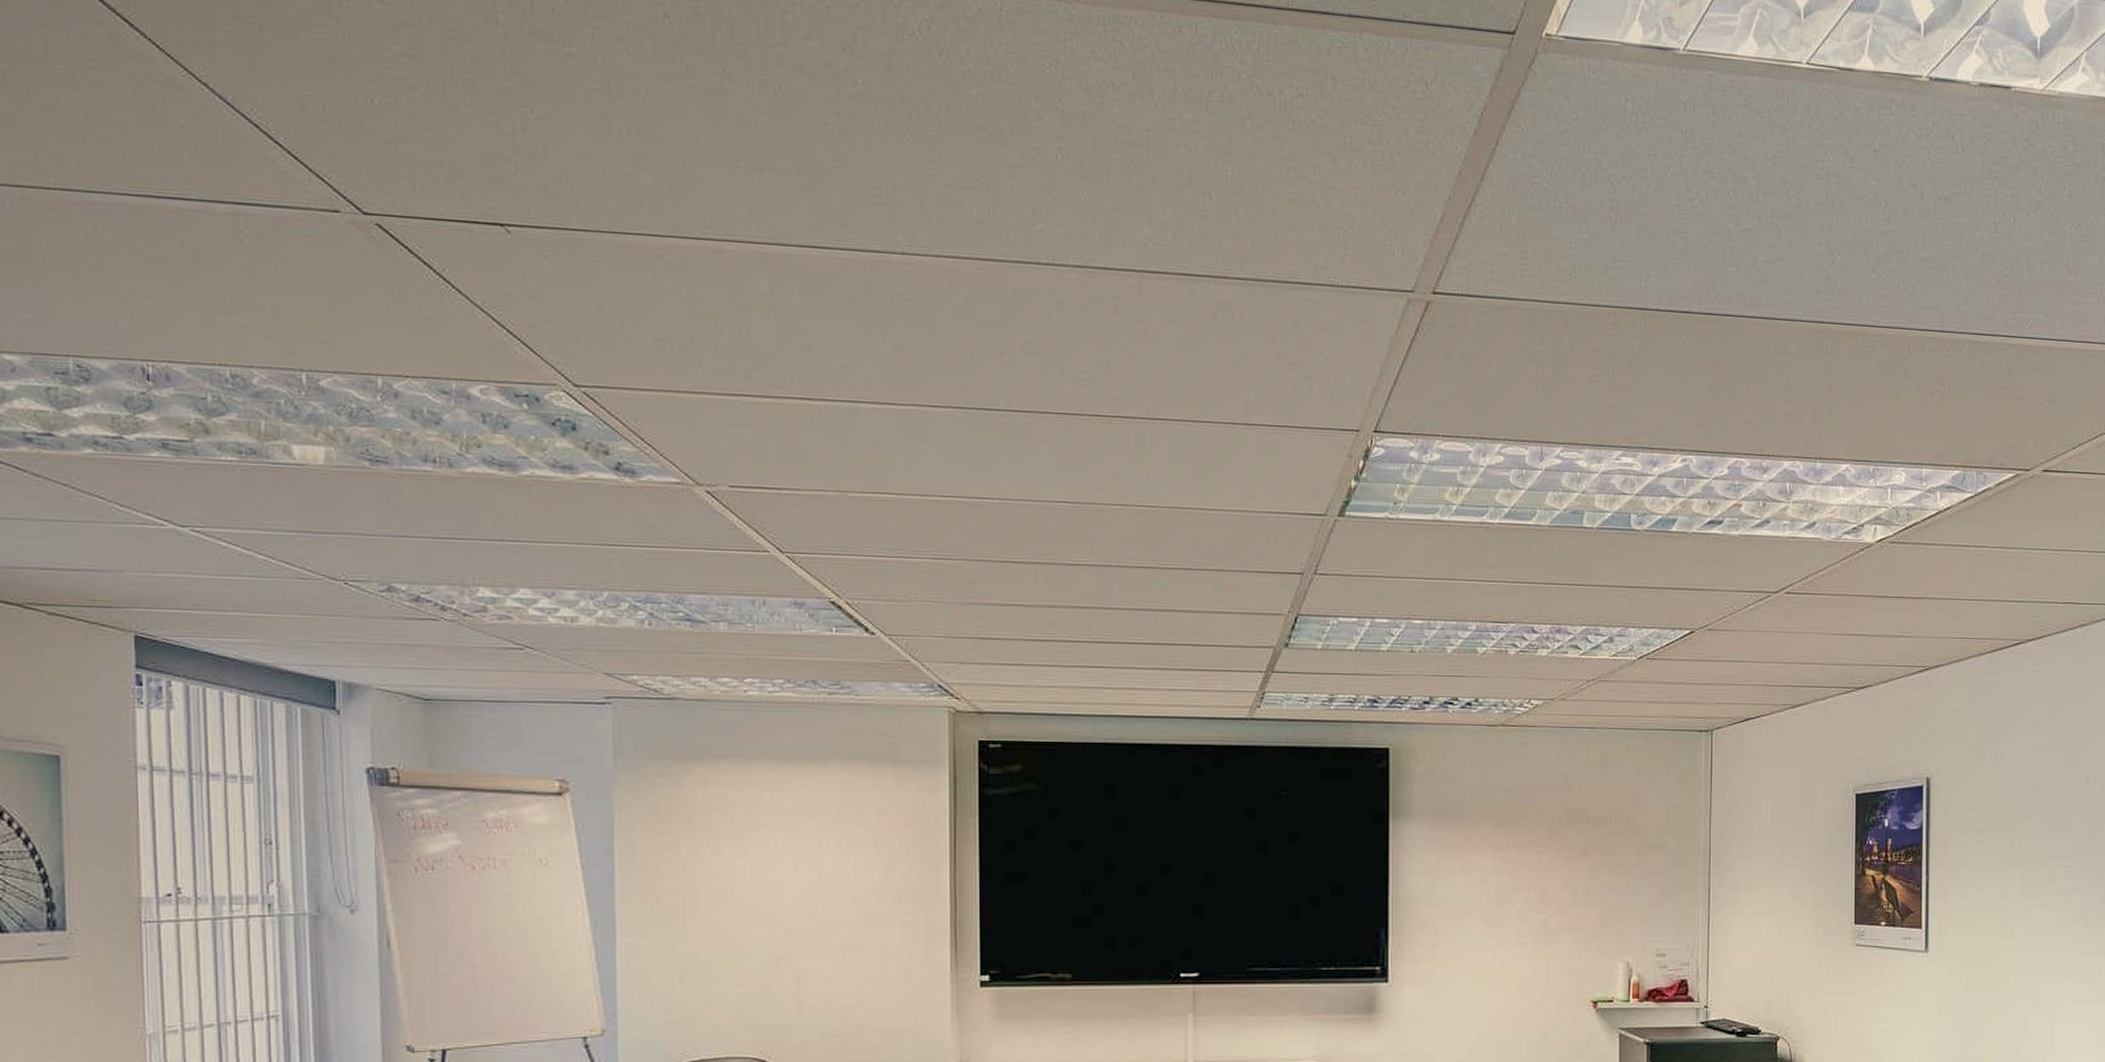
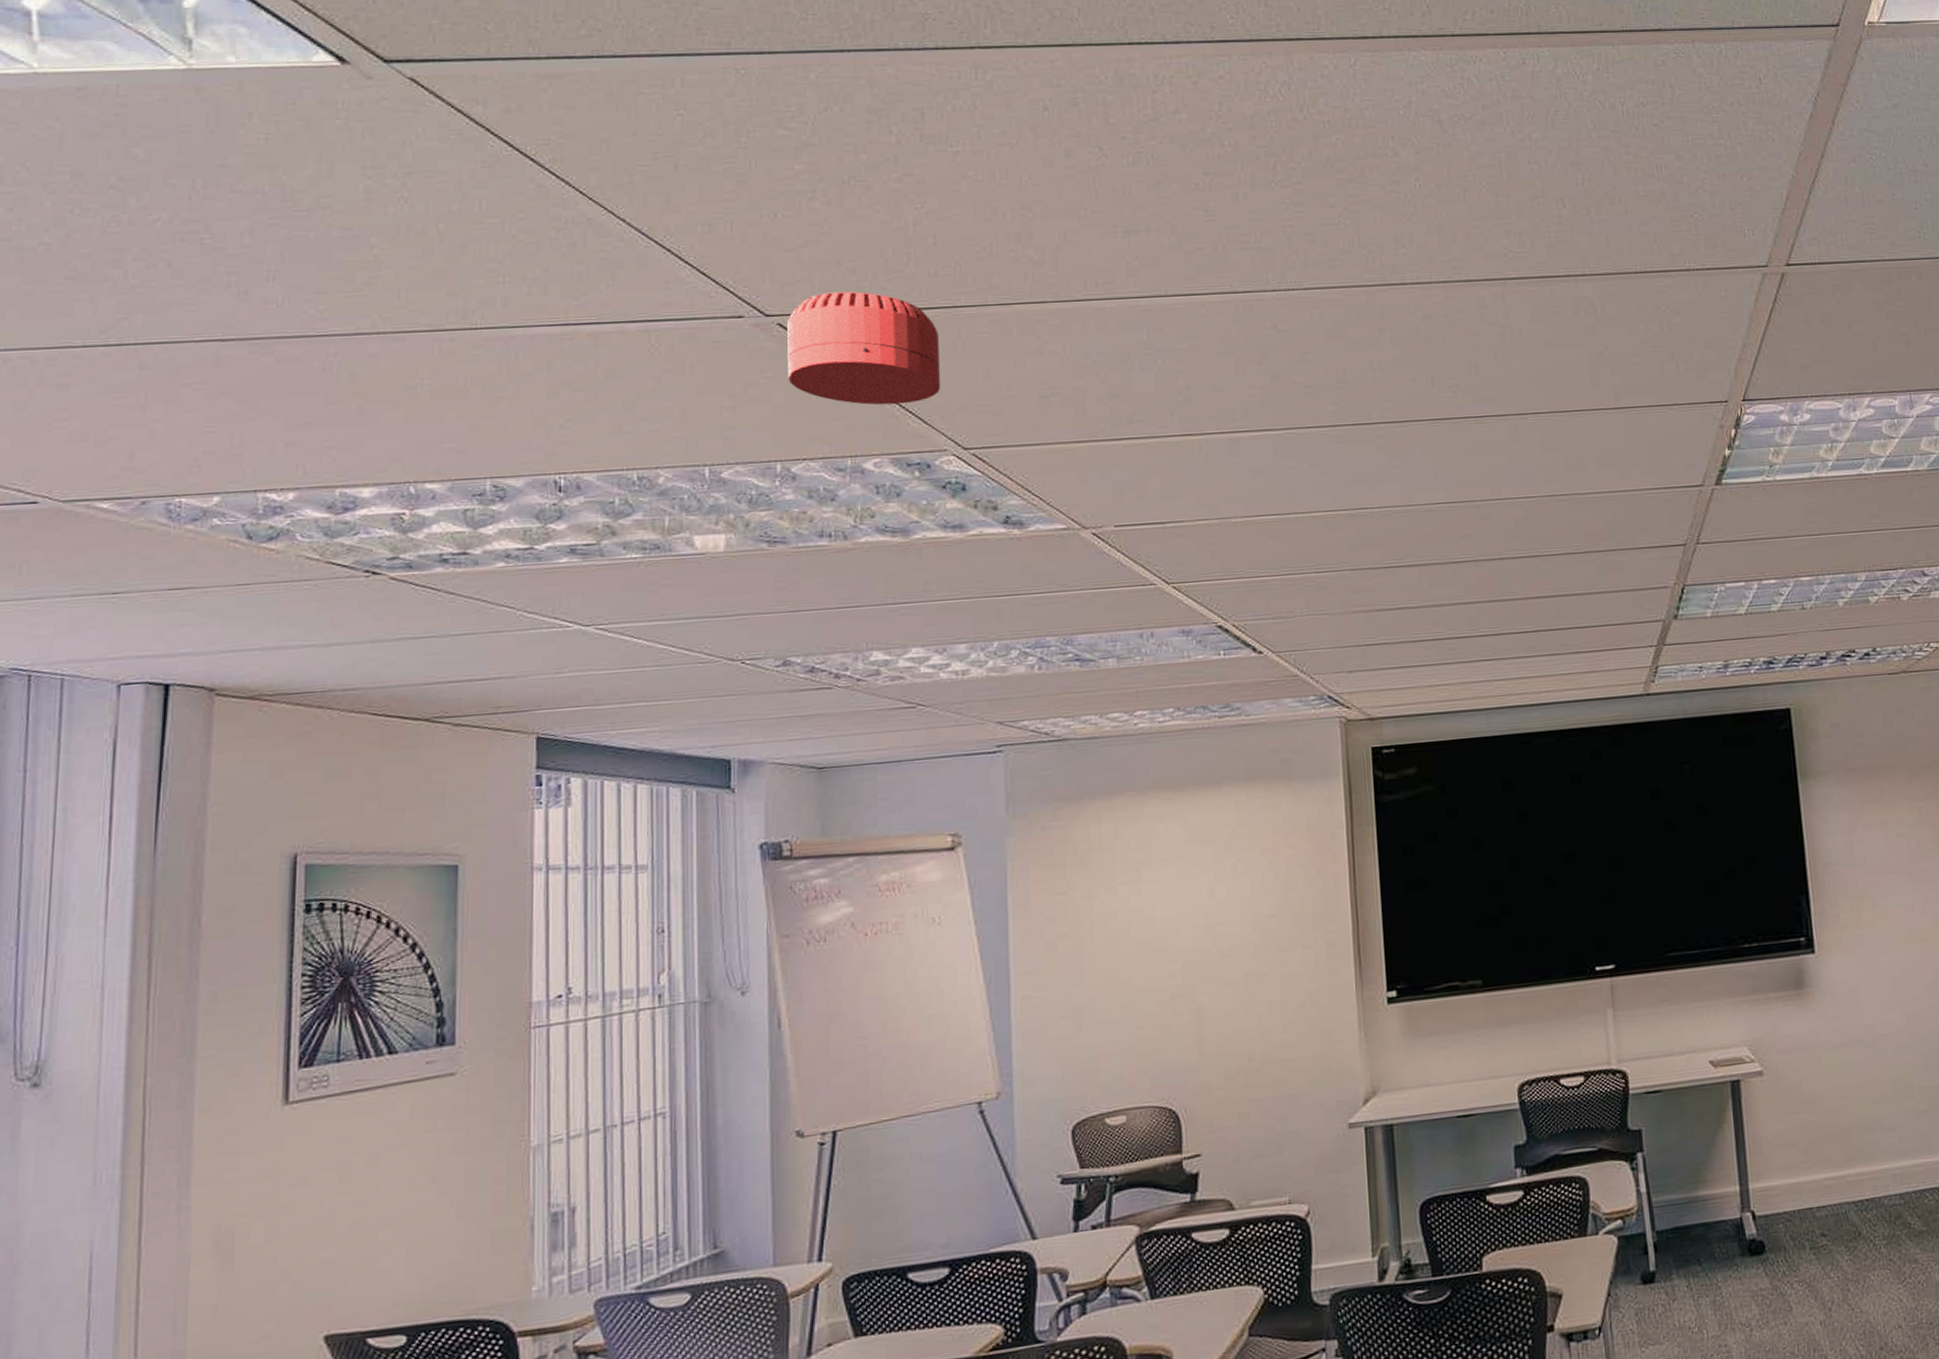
smoke detector: none [387,195,551,330] -> present [787,291,941,405]

